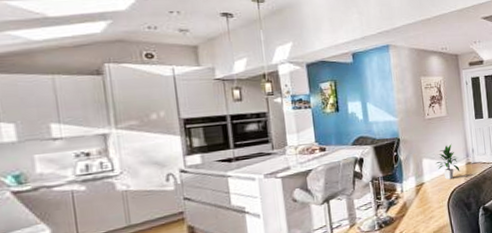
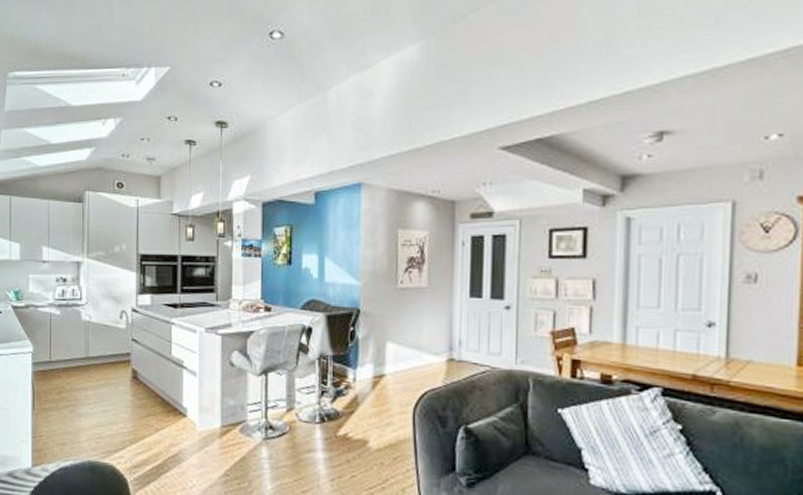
indoor plant: present [434,143,460,180] -> none [402,327,437,378]

